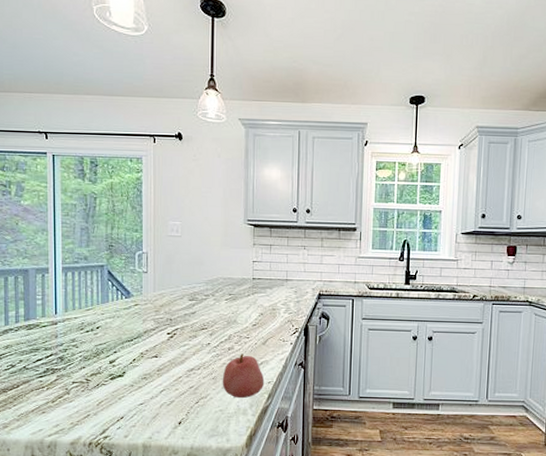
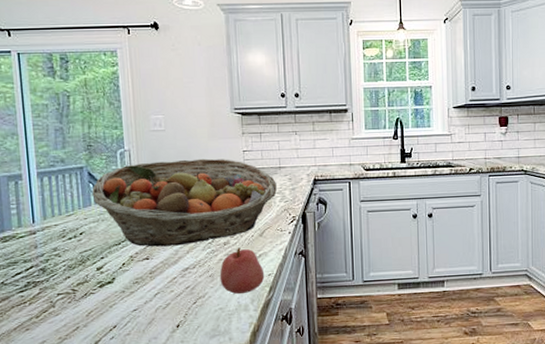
fruit basket: none [110,265,282,347] -> present [92,158,277,247]

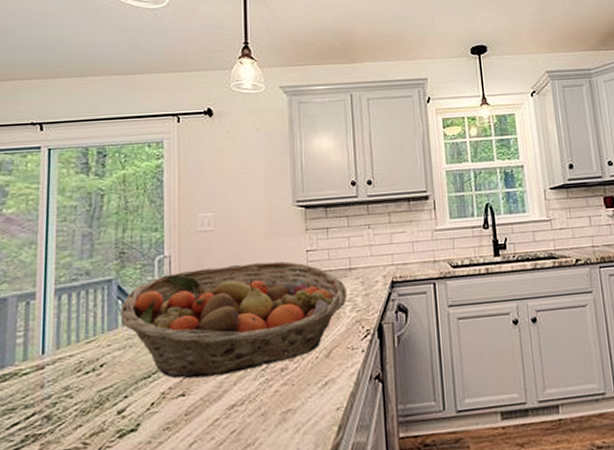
apple: present [219,247,265,295] -> none [274,373,332,438]

